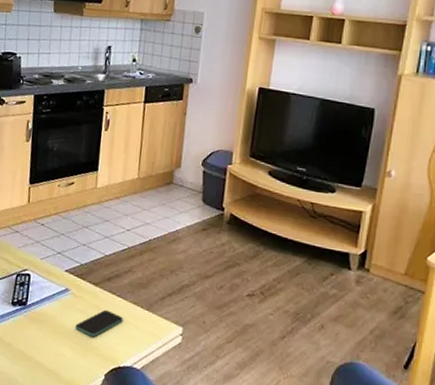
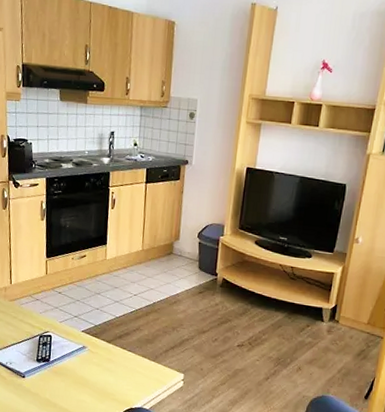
smartphone: present [75,309,123,337] -> none [93,362,133,385]

